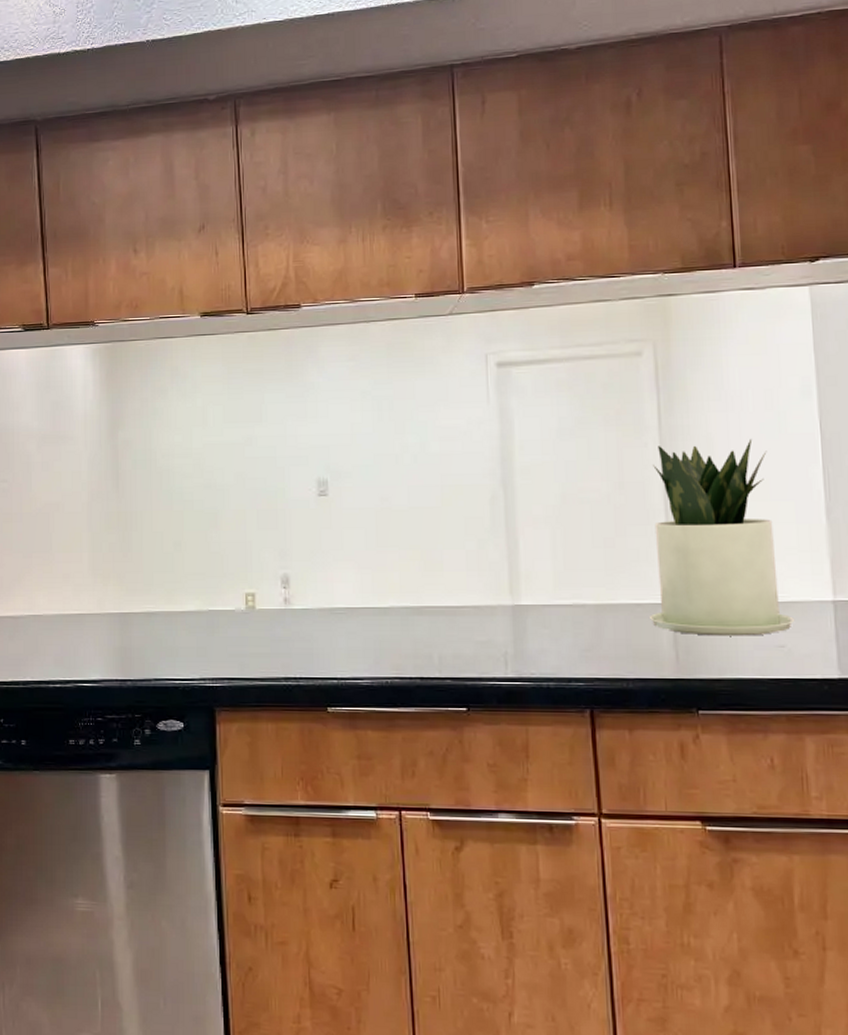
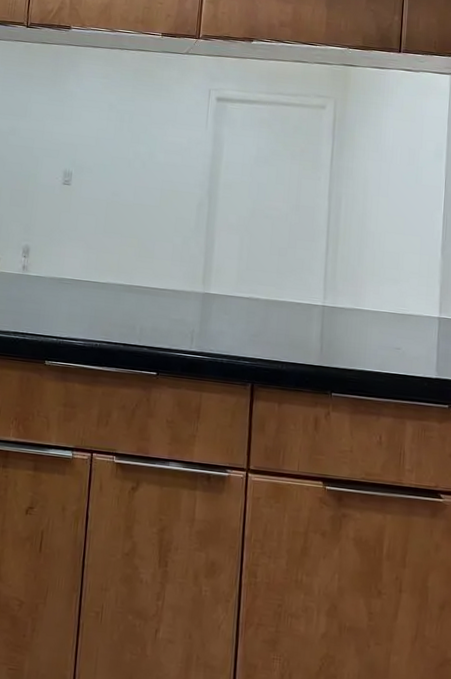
planter: present [648,438,795,636] -> none [304,181,410,338]

